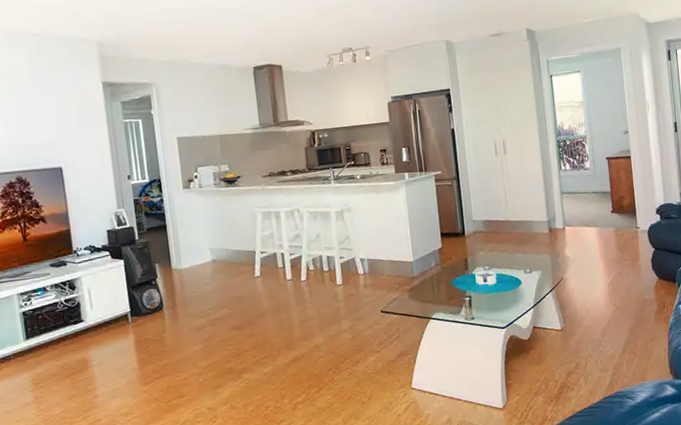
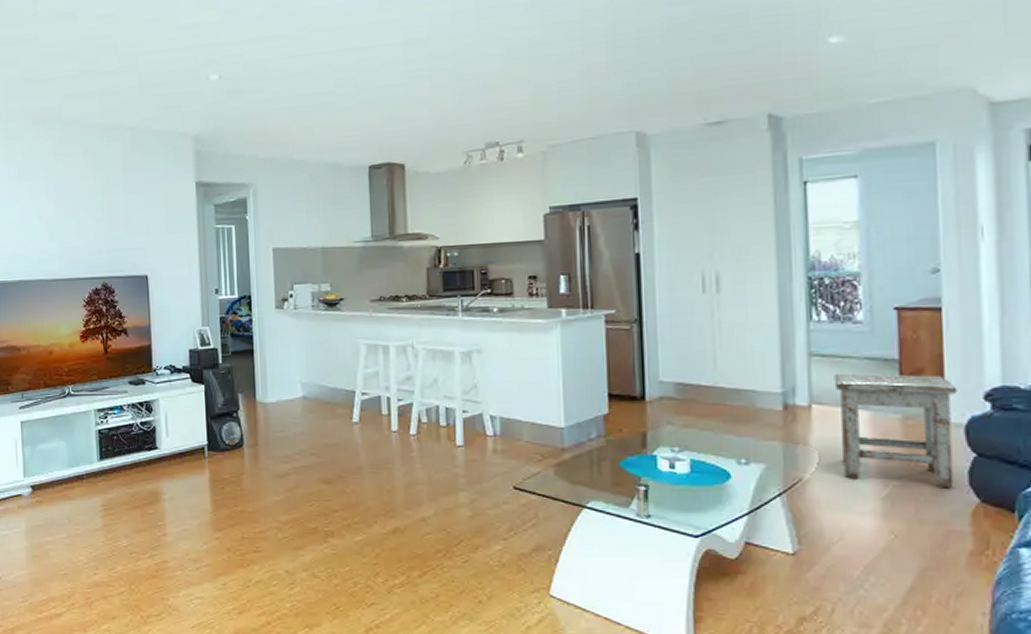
stool: none [576,200,645,274] -> present [834,373,958,489]

